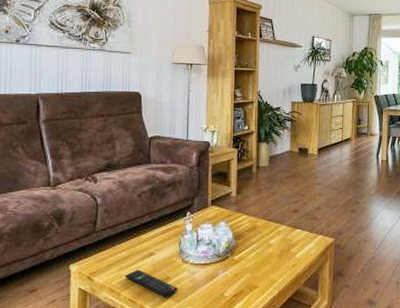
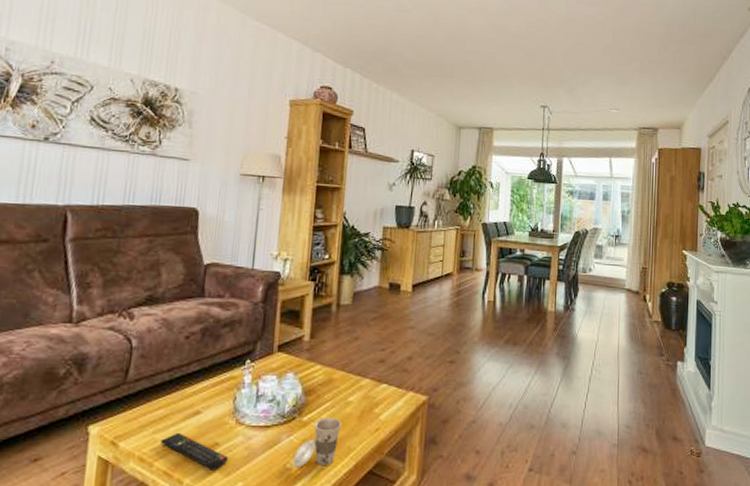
cup: none [229,257,266,296] -> present [293,418,342,468]

